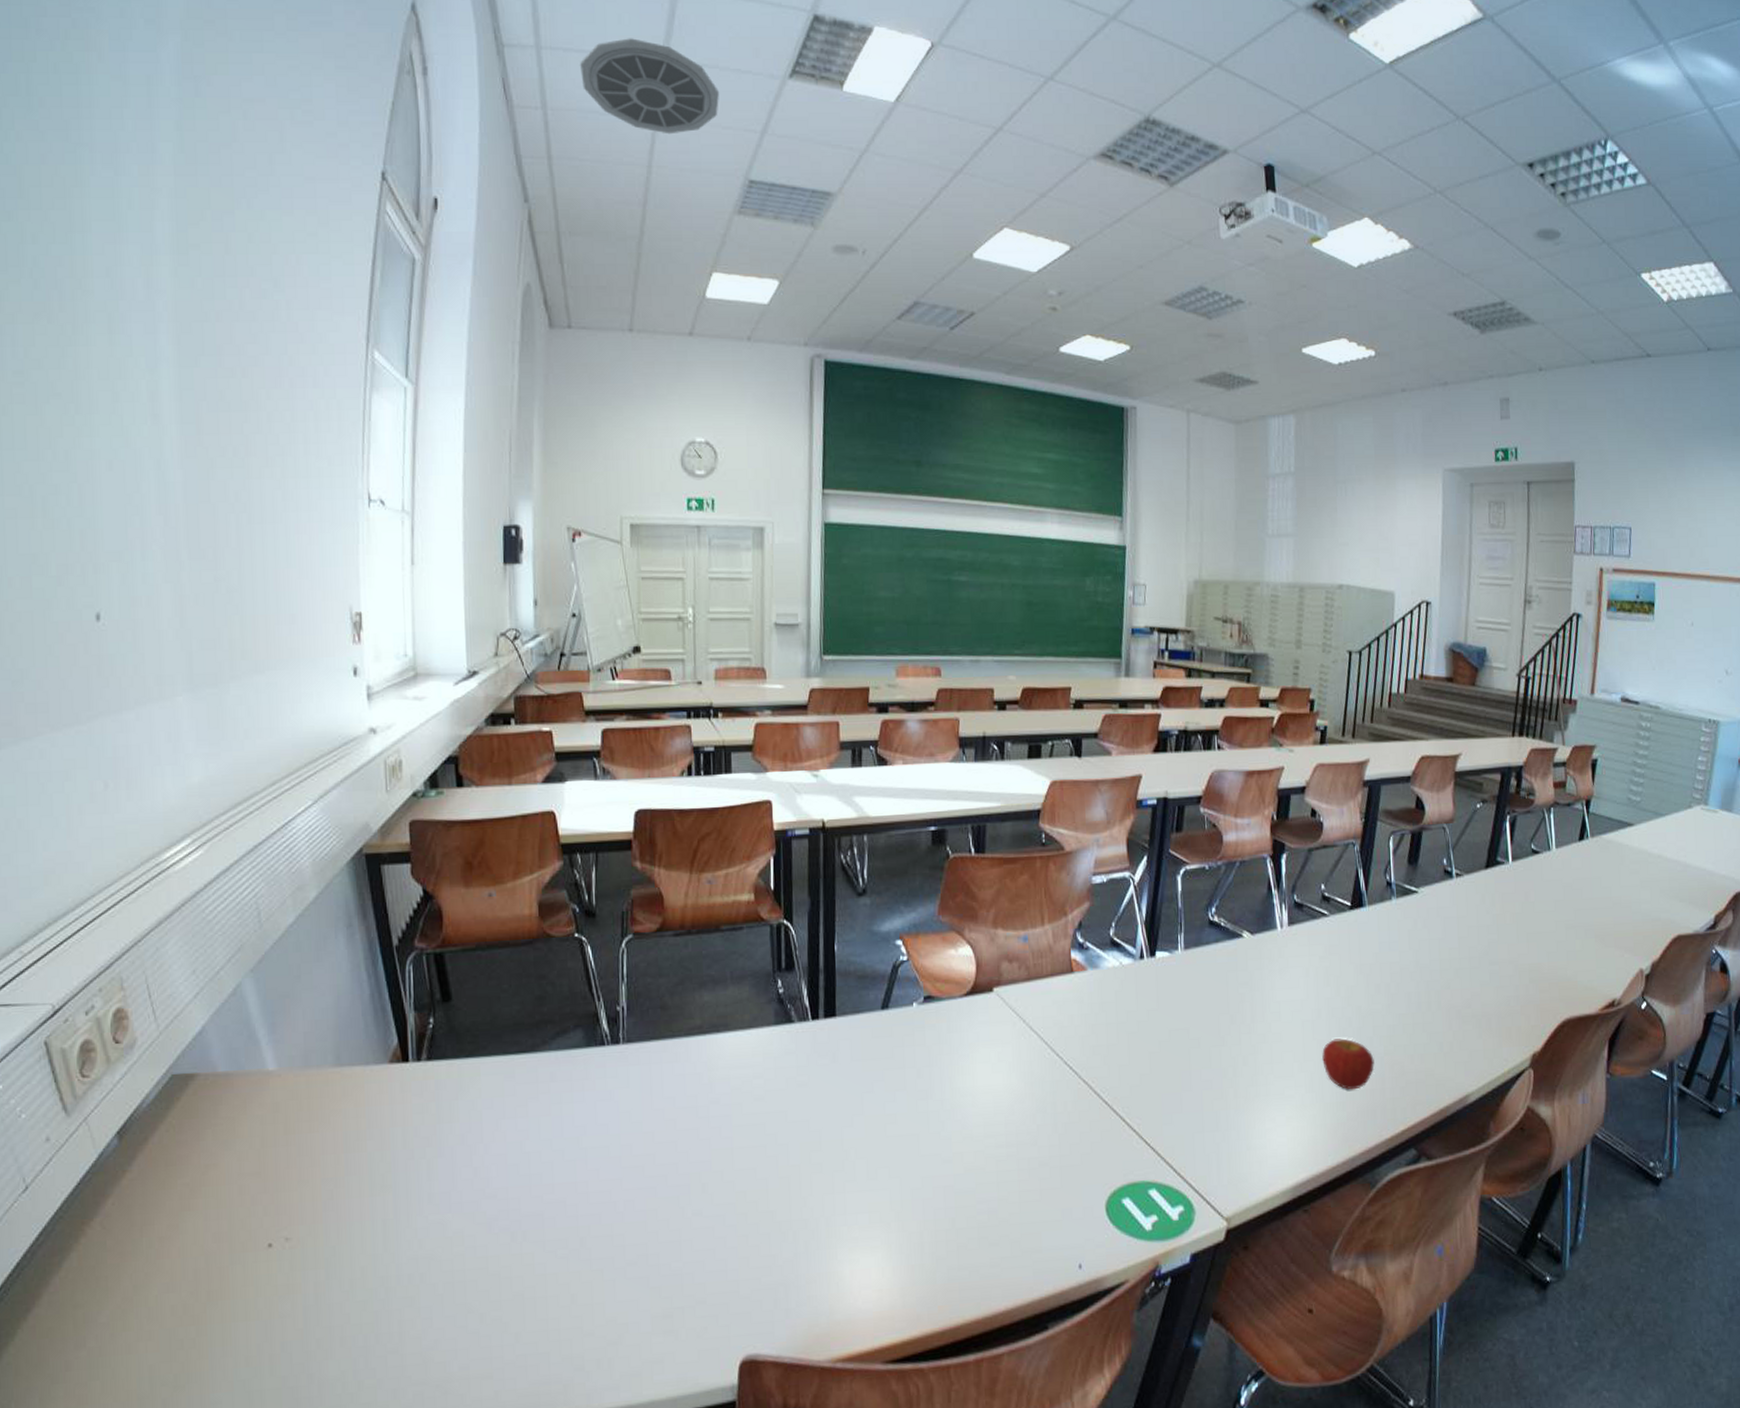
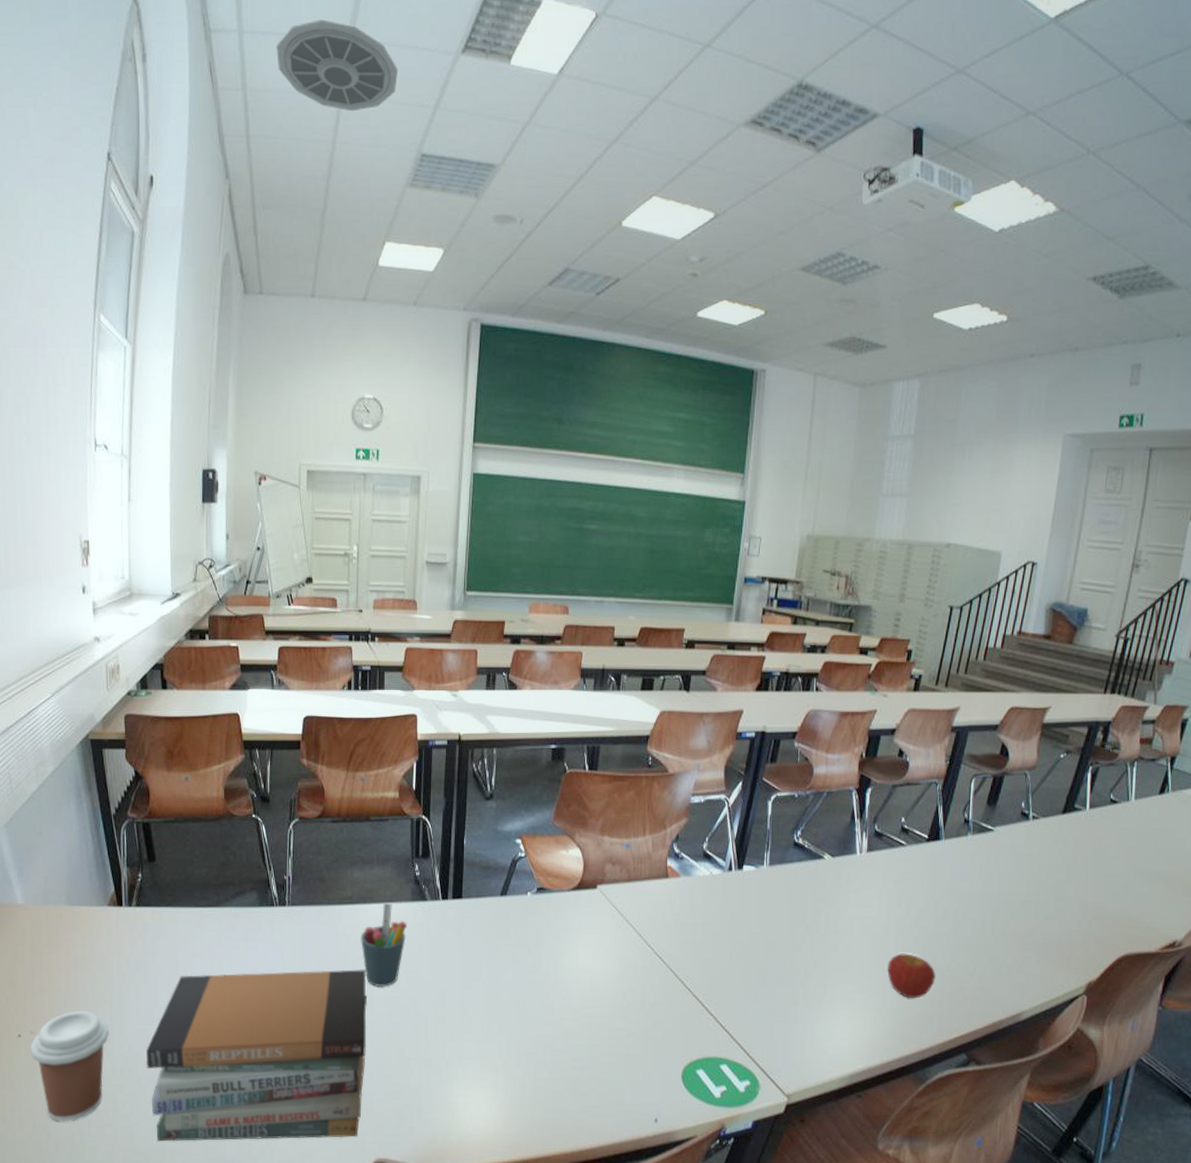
coffee cup: none [284,1203,393,1357] -> present [30,1010,109,1122]
book stack: none [442,1115,728,1367] -> present [145,969,368,1142]
pen holder: none [713,1029,771,1136] -> present [360,903,407,988]

